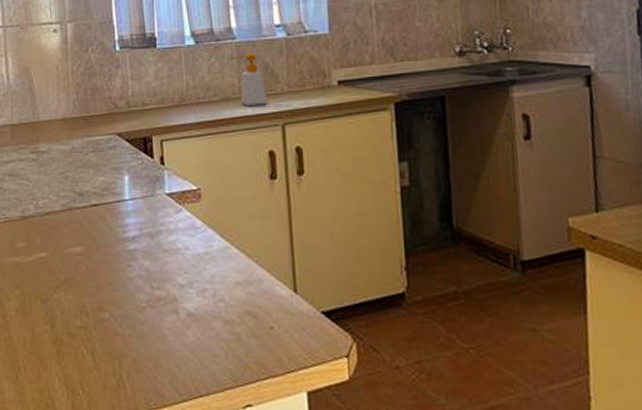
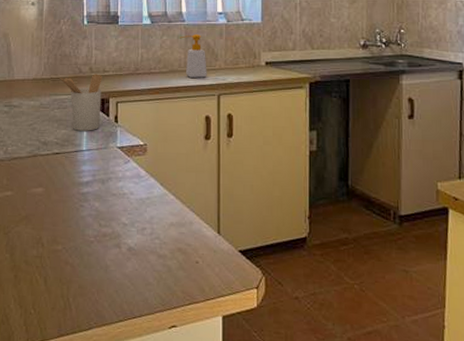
utensil holder: none [92,108,143,177] -> present [59,74,102,131]

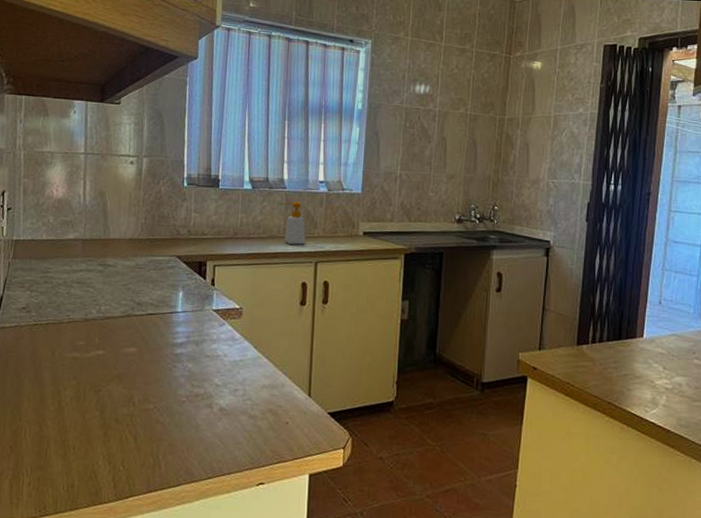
utensil holder: present [59,74,102,131] -> none [157,236,201,293]

